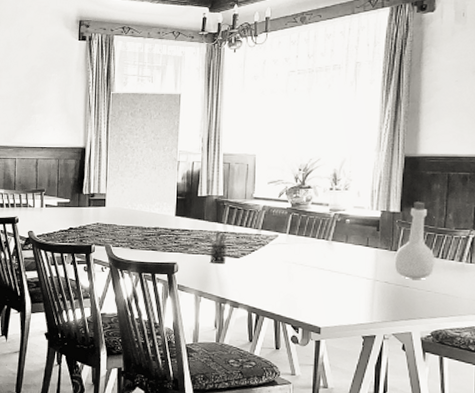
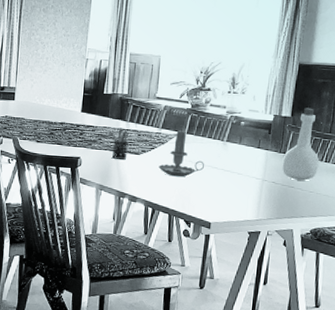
candle: none [260,230,309,280] -> present [158,129,204,177]

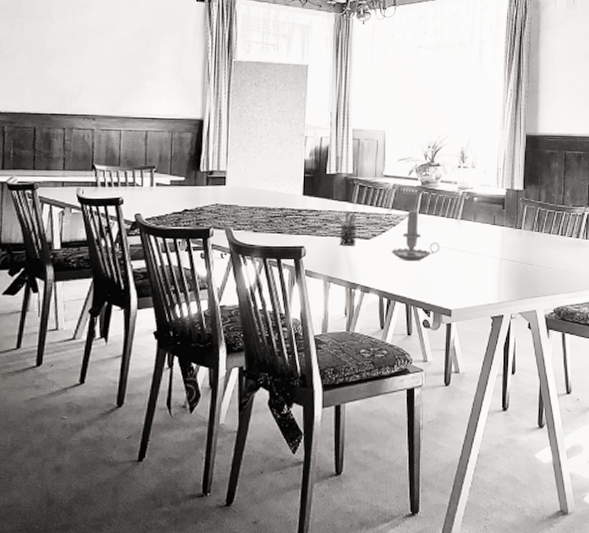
bottle: present [282,107,320,181] -> none [519,180,556,257]

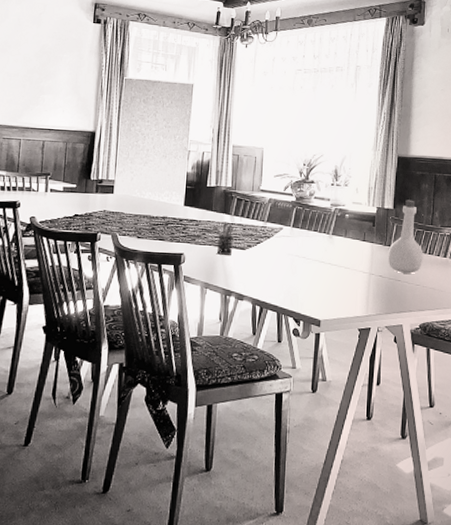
candle: present [391,209,439,262] -> none [265,223,311,273]
bottle: none [519,180,556,257] -> present [388,199,424,274]

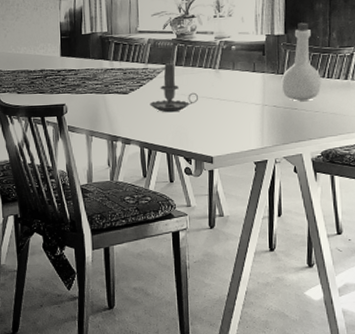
pen holder: present [215,222,234,255] -> none [95,68,115,102]
candle: none [265,223,311,273] -> present [150,62,198,113]

